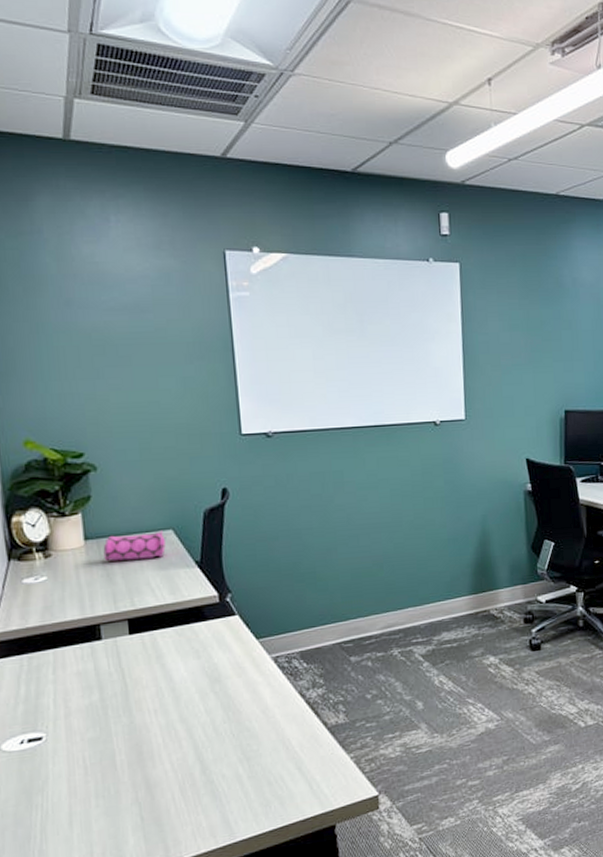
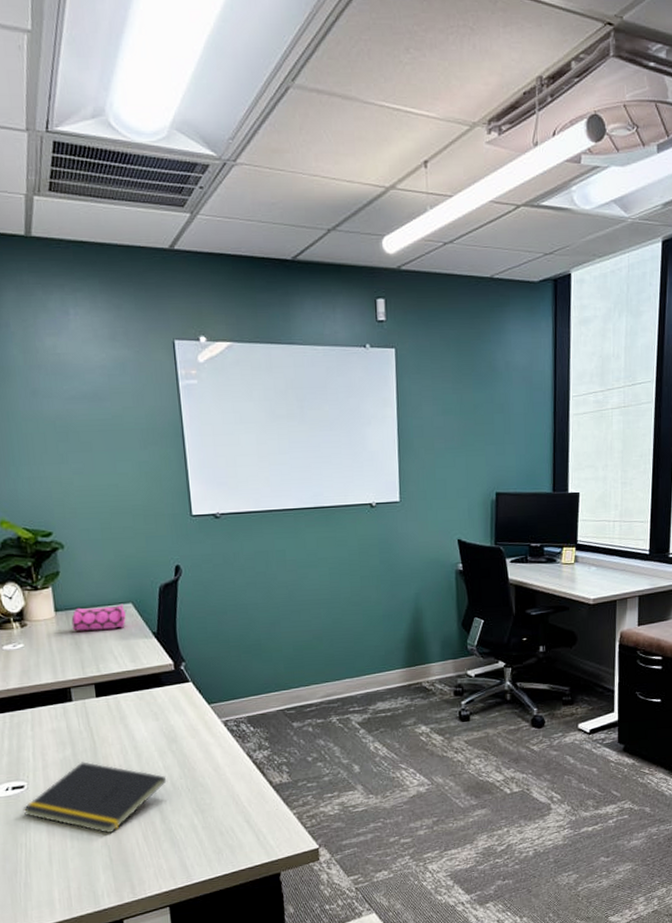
notepad: none [40,707,209,789] -> present [23,761,167,834]

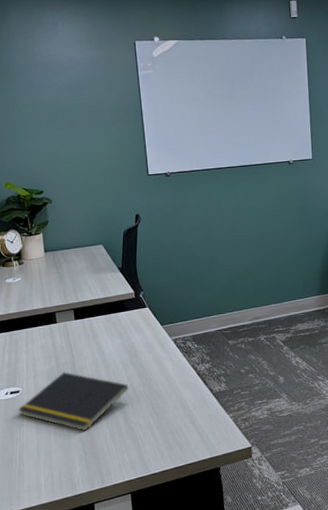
pencil case: present [71,603,127,631] -> none [57,245,99,268]

